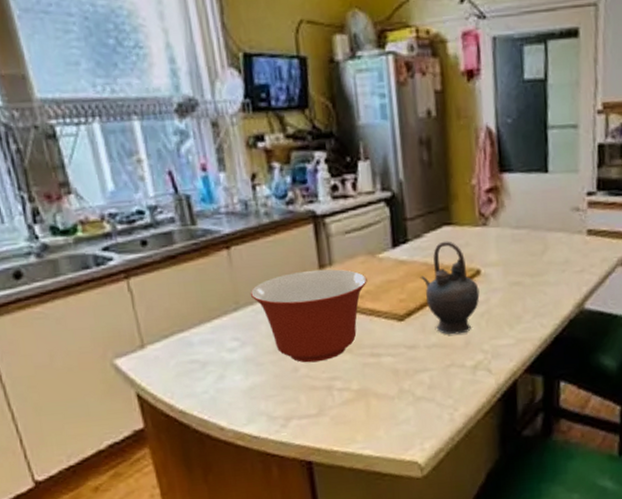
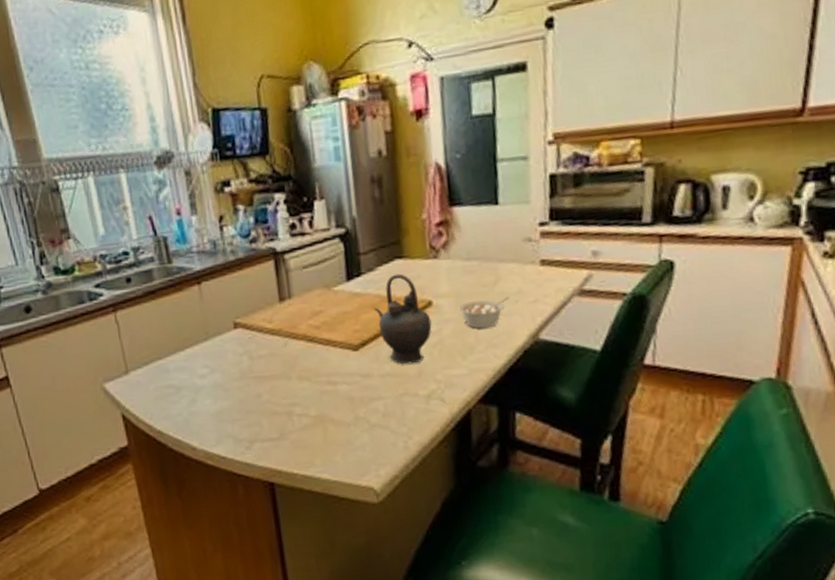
mixing bowl: present [250,269,367,363] -> none [218,301,324,390]
legume: none [506,266,557,298] -> present [458,297,510,329]

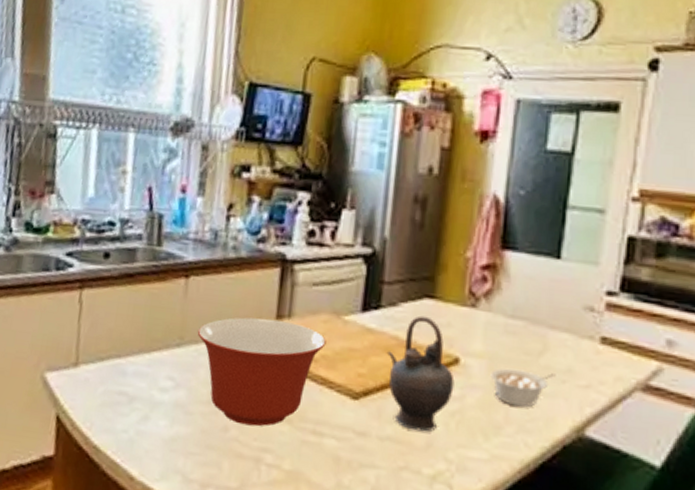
mixing bowl: none [218,301,324,390] -> present [197,317,326,427]

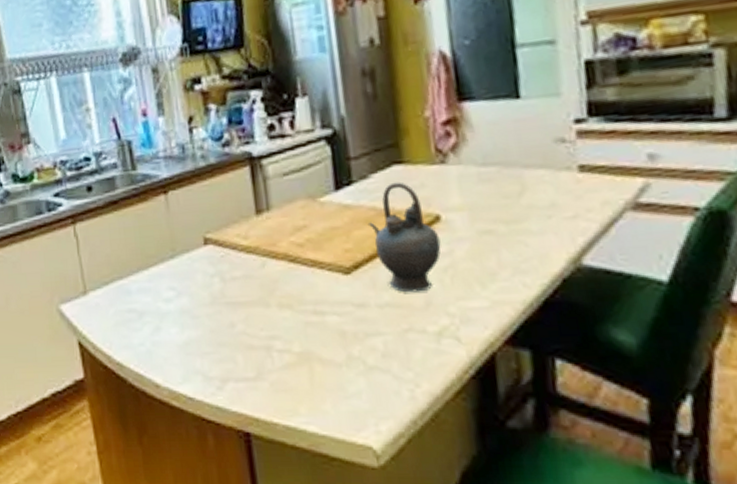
mixing bowl: present [197,317,326,427] -> none [186,214,308,318]
legume: present [490,367,556,407] -> none [474,211,541,250]

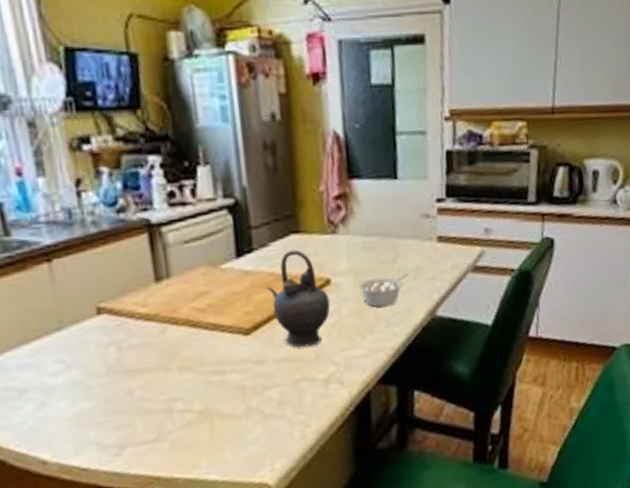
legume: none [474,211,541,250] -> present [357,274,409,307]

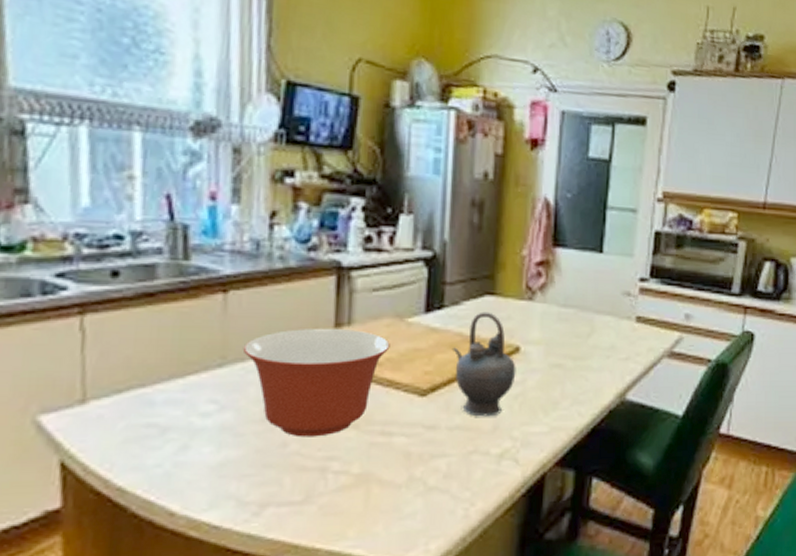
mixing bowl: none [75,281,210,385] -> present [242,328,390,438]
legume: present [357,274,409,307] -> none [547,351,602,383]

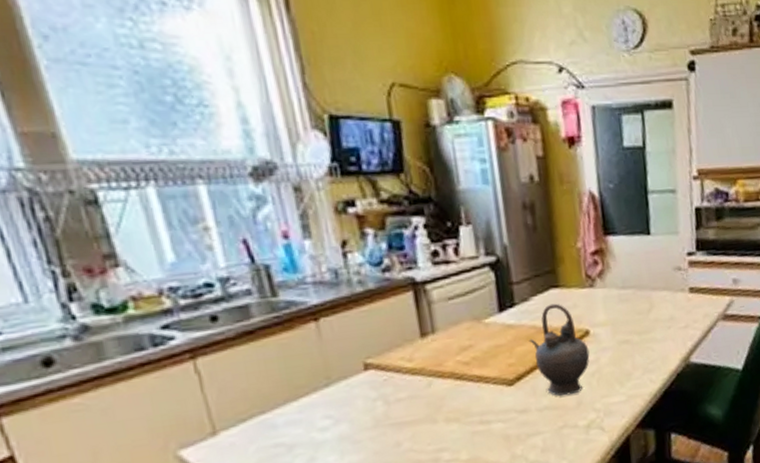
mixing bowl: present [242,328,390,438] -> none [343,336,474,437]

